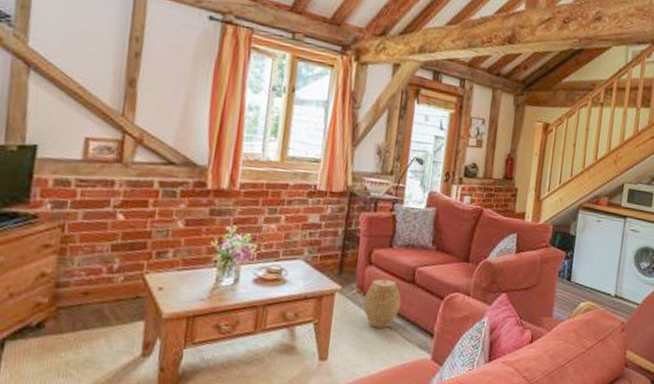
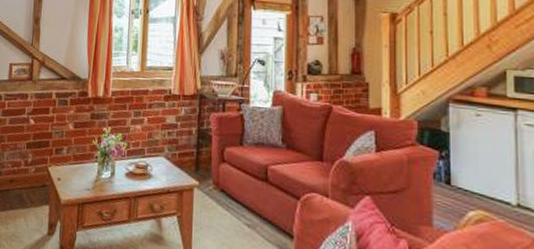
woven basket: present [363,279,402,328] -> none [220,176,257,226]

